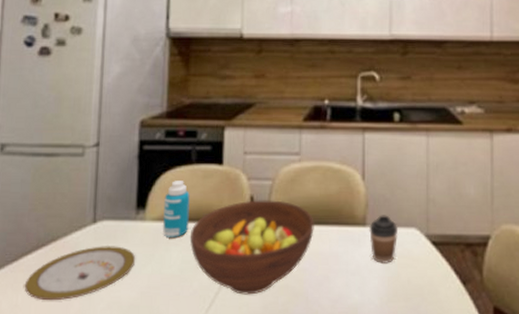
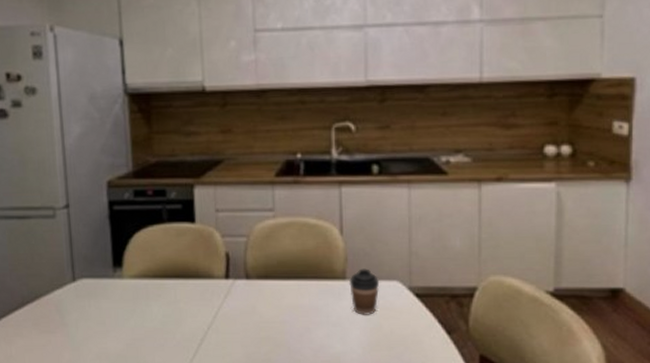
plate: present [24,246,136,301] -> none [16,302,118,352]
bottle: present [163,181,190,237] -> none [139,239,167,293]
fruit bowl: present [189,200,314,295] -> none [168,256,293,345]

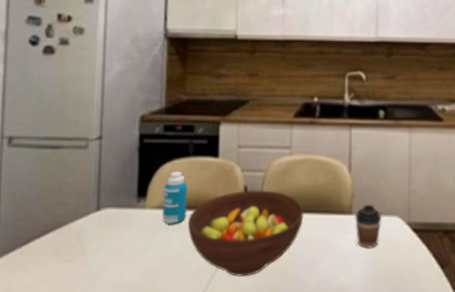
bottle: none [139,239,167,293] -> present [162,172,188,224]
fruit bowl: none [168,256,293,345] -> present [187,190,304,277]

